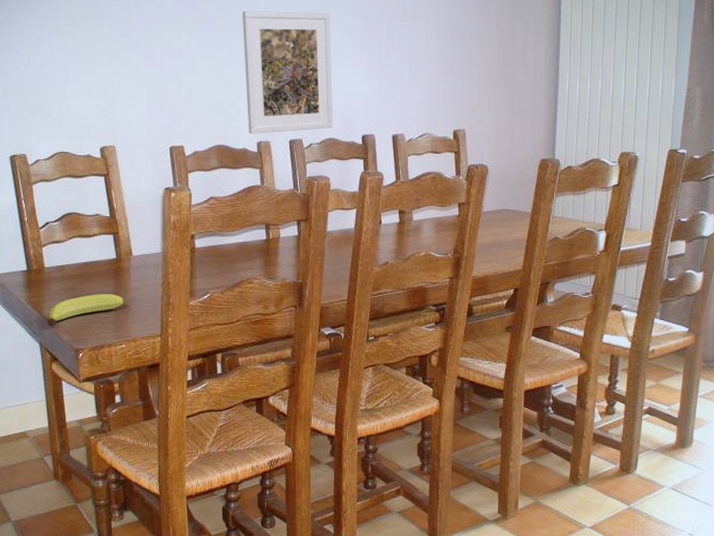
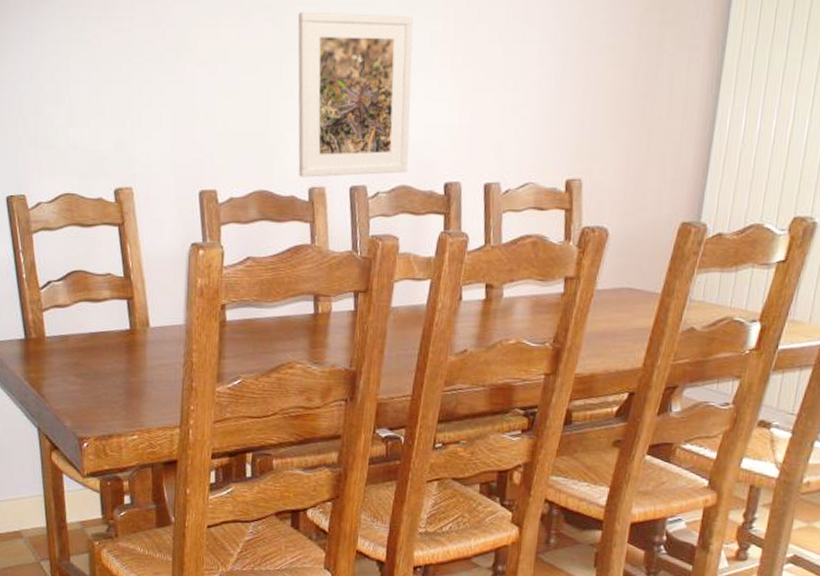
fruit: present [47,293,125,327] -> none [46,371,139,409]

